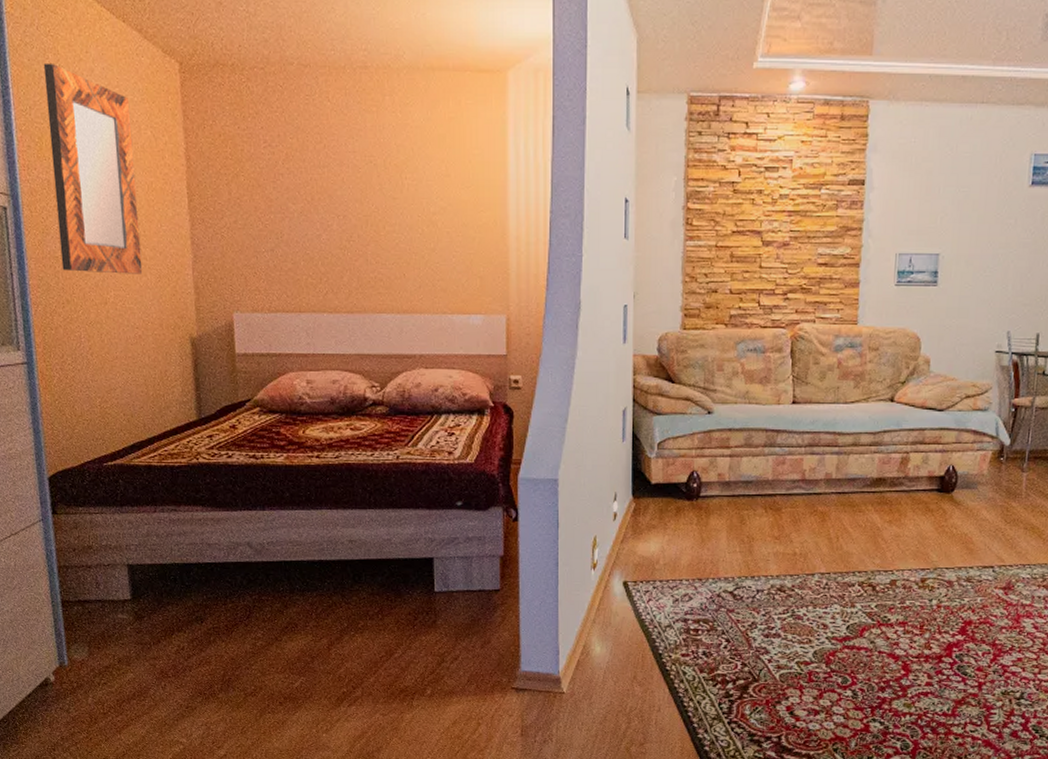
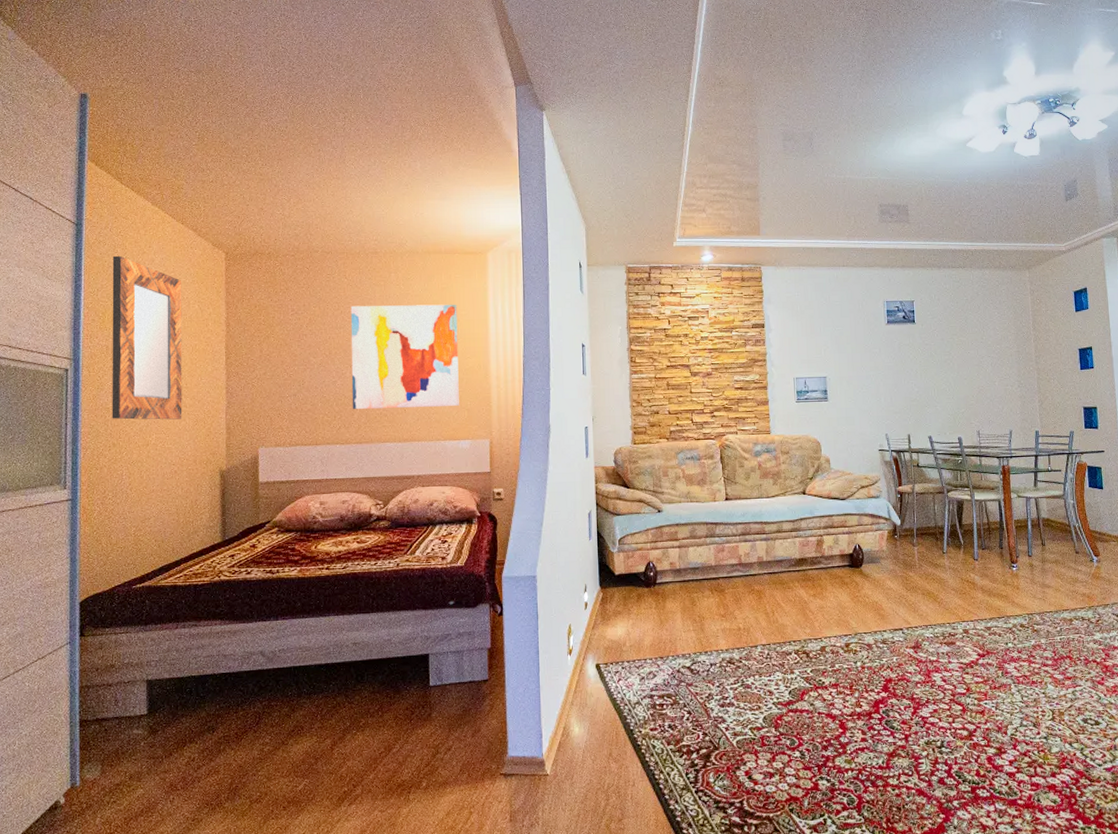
wall art: none [335,138,470,273] -> present [350,304,459,410]

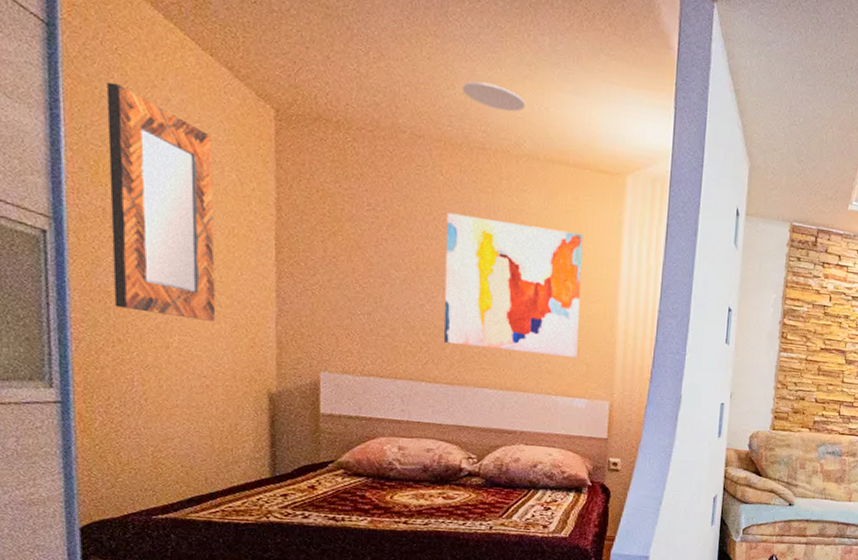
ceiling light: none [358,204,406,222] -> present [462,81,526,112]

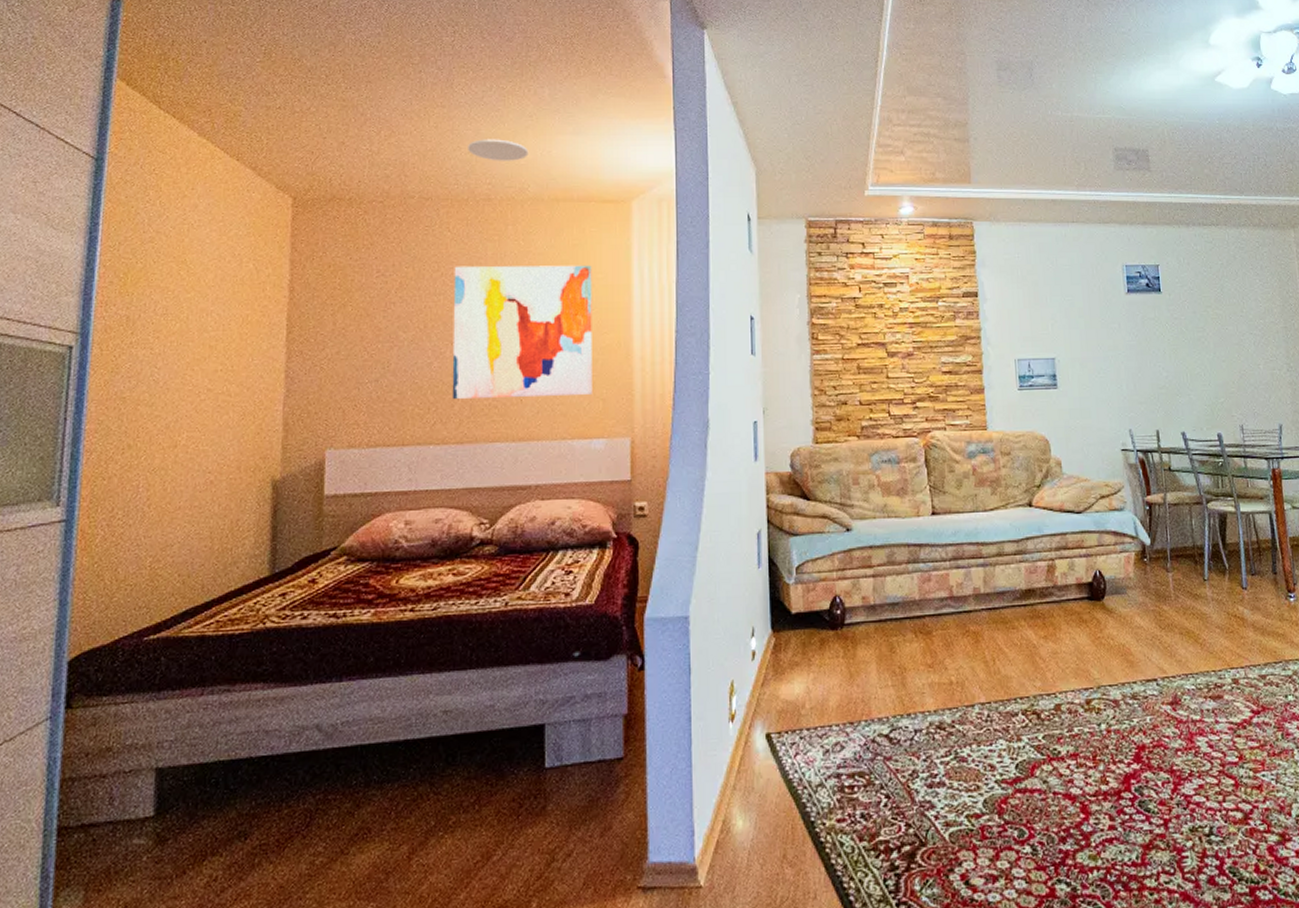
home mirror: present [106,81,216,321] -> none [128,199,234,414]

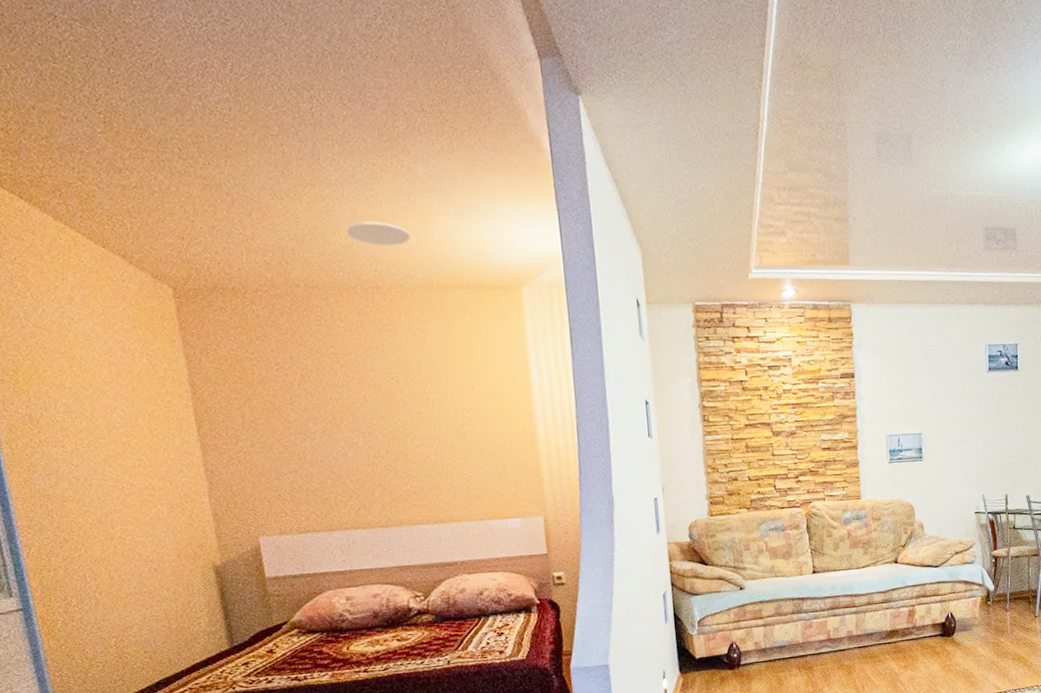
wall art: present [452,265,592,400] -> none [353,353,504,488]

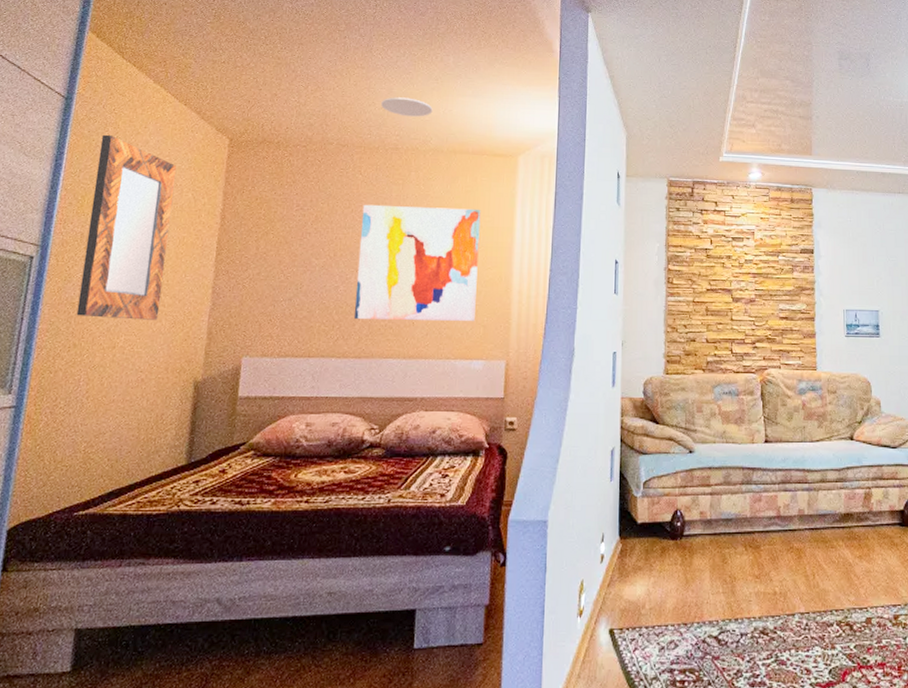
home mirror: none [11,291,151,509] -> present [76,134,177,320]
wall art: none [353,353,504,488] -> present [353,204,481,322]

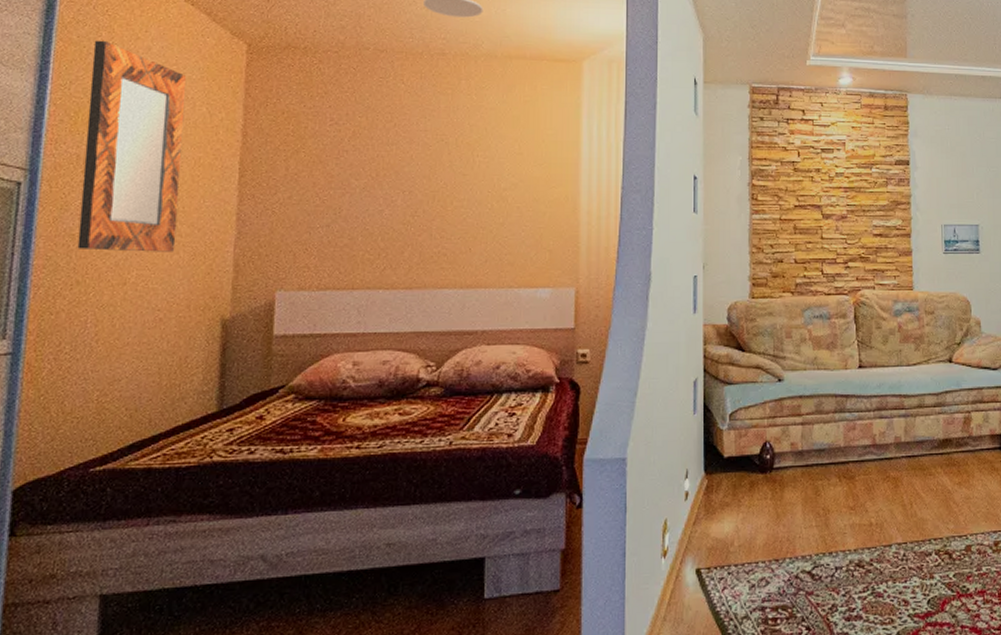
wall art: present [353,204,481,322] -> none [402,117,542,247]

